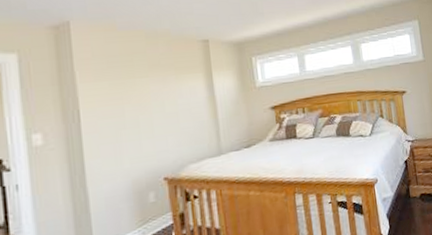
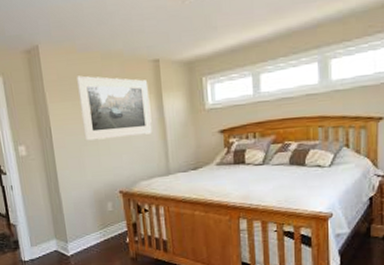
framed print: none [116,54,203,124] -> present [77,75,153,141]

